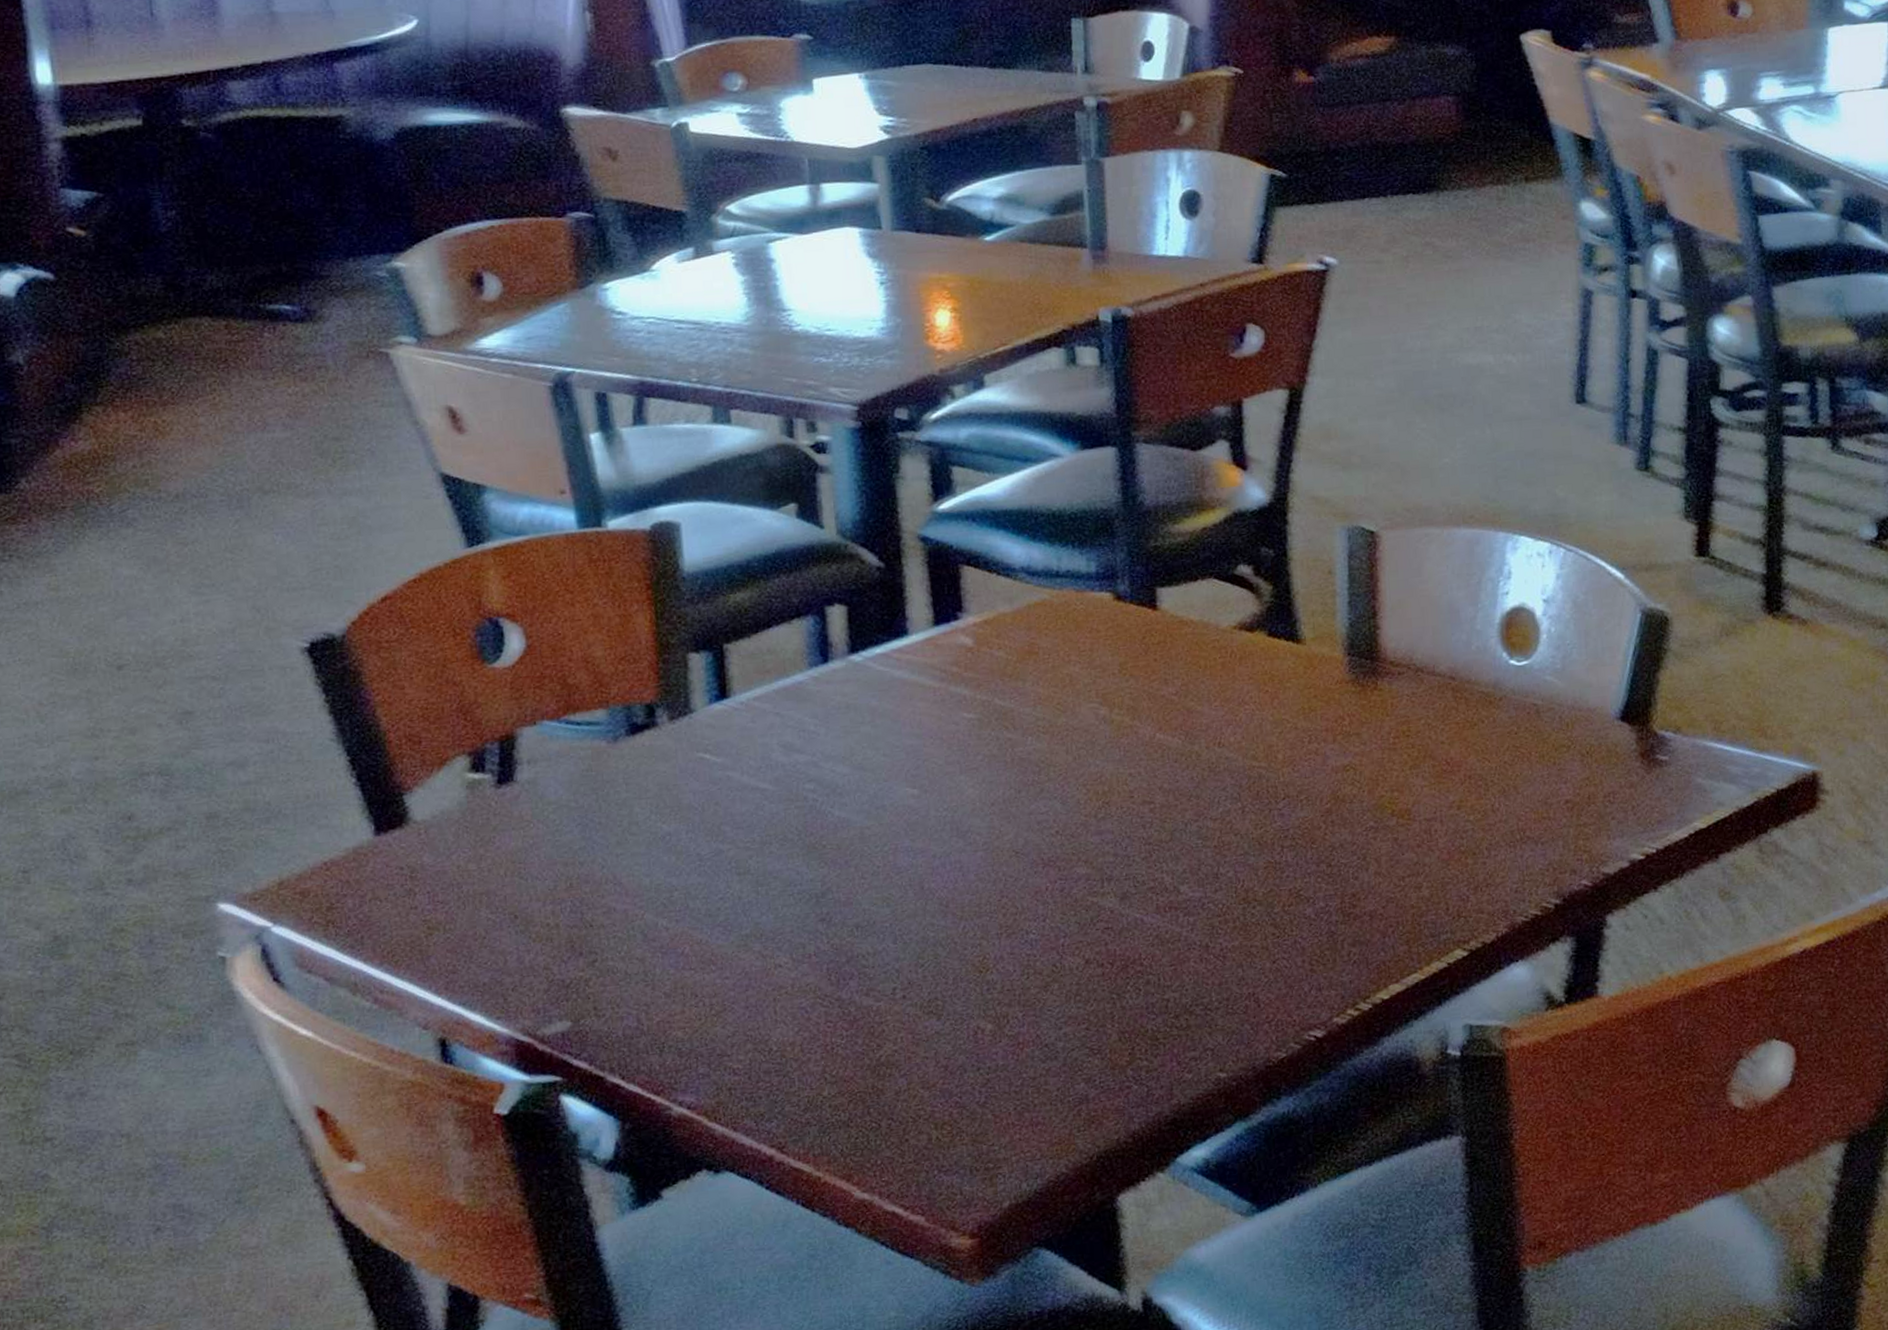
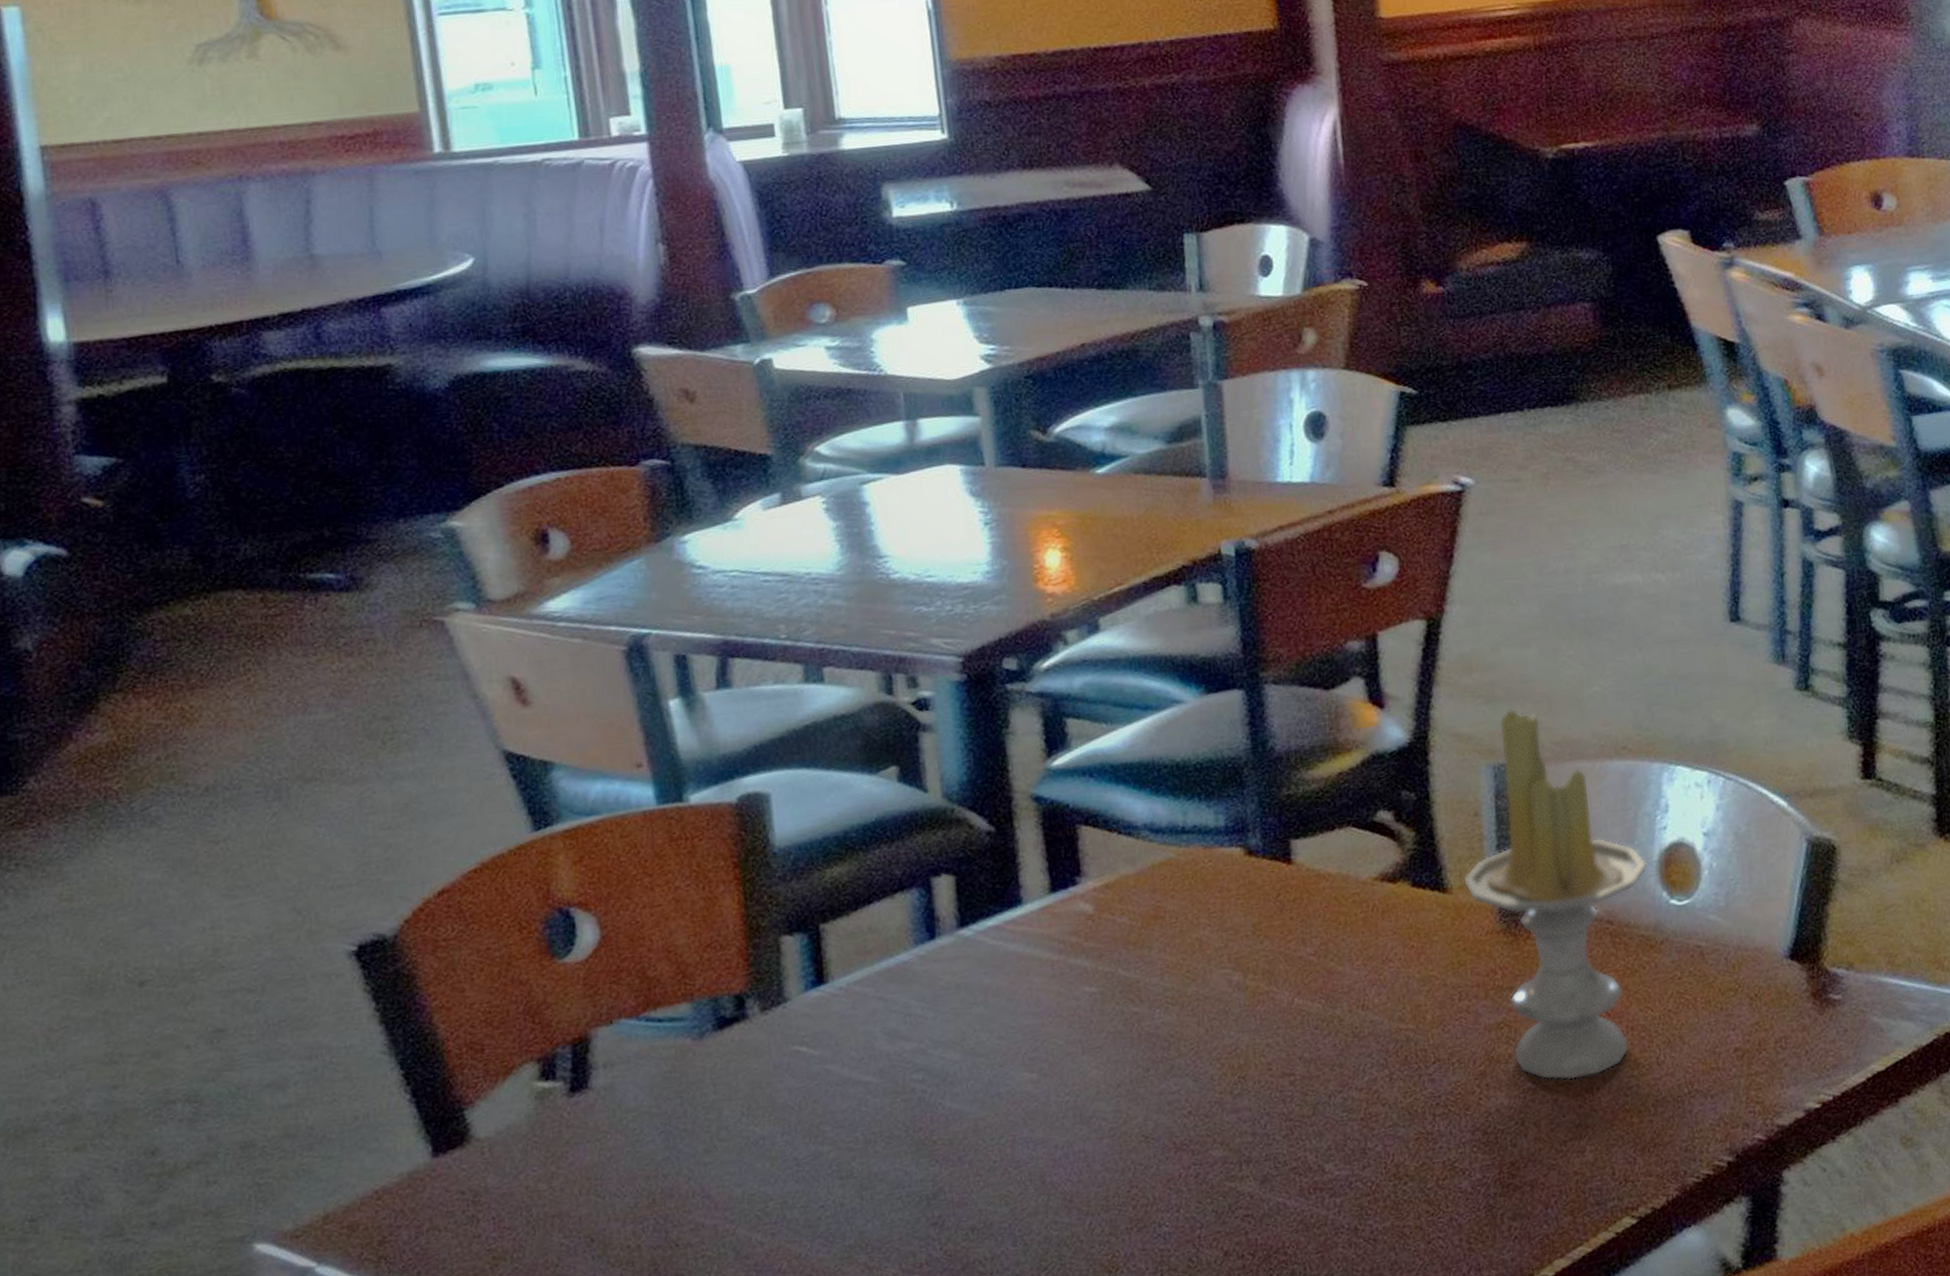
candle: none [1315,475,1490,822] -> present [1462,708,1648,1081]

